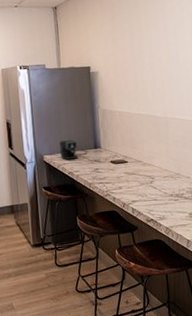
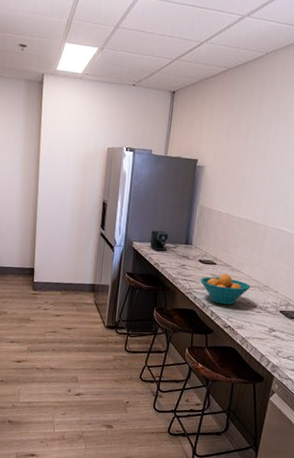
fruit bowl: none [115,169,164,200] -> present [200,274,250,305]

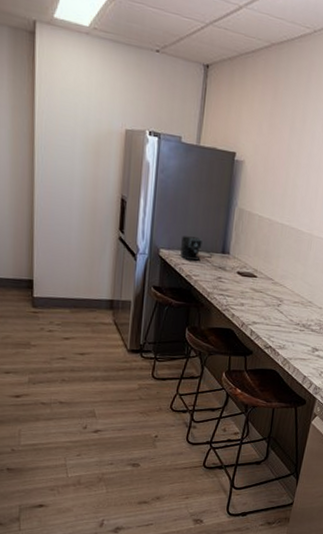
fruit bowl: present [200,274,250,305] -> none [238,288,293,323]

